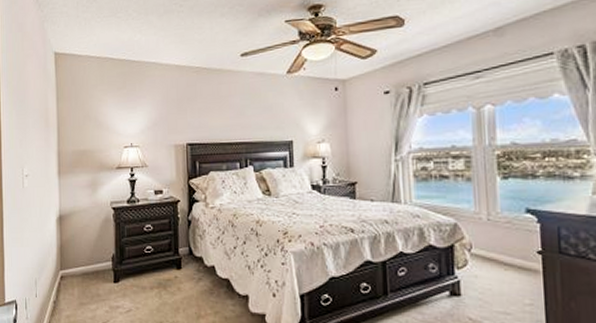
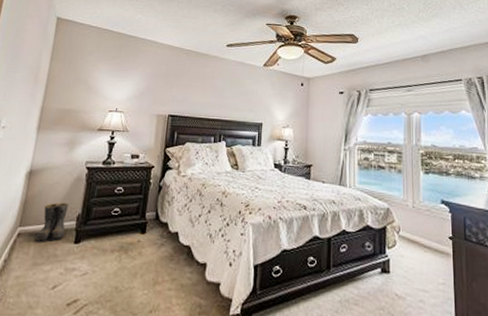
boots: none [78,245,104,283] -> present [36,203,69,242]

